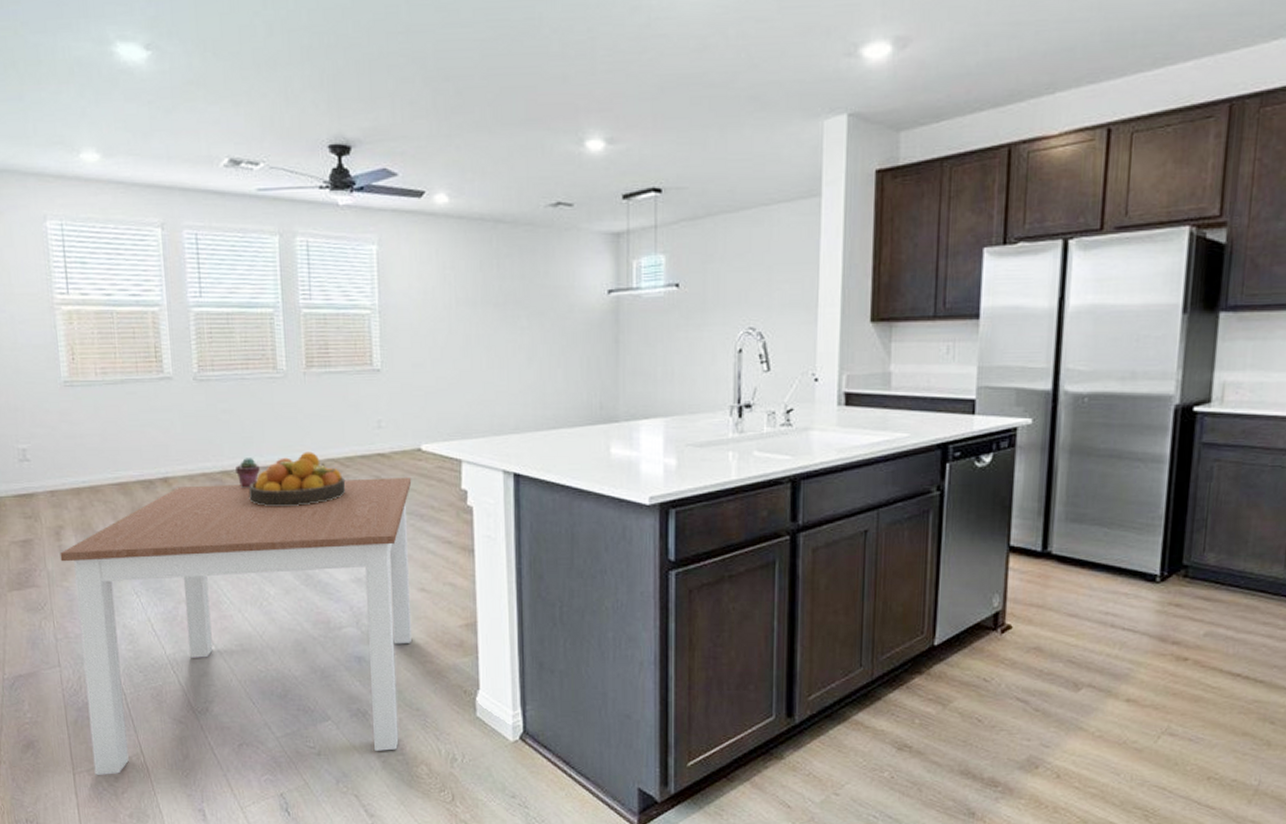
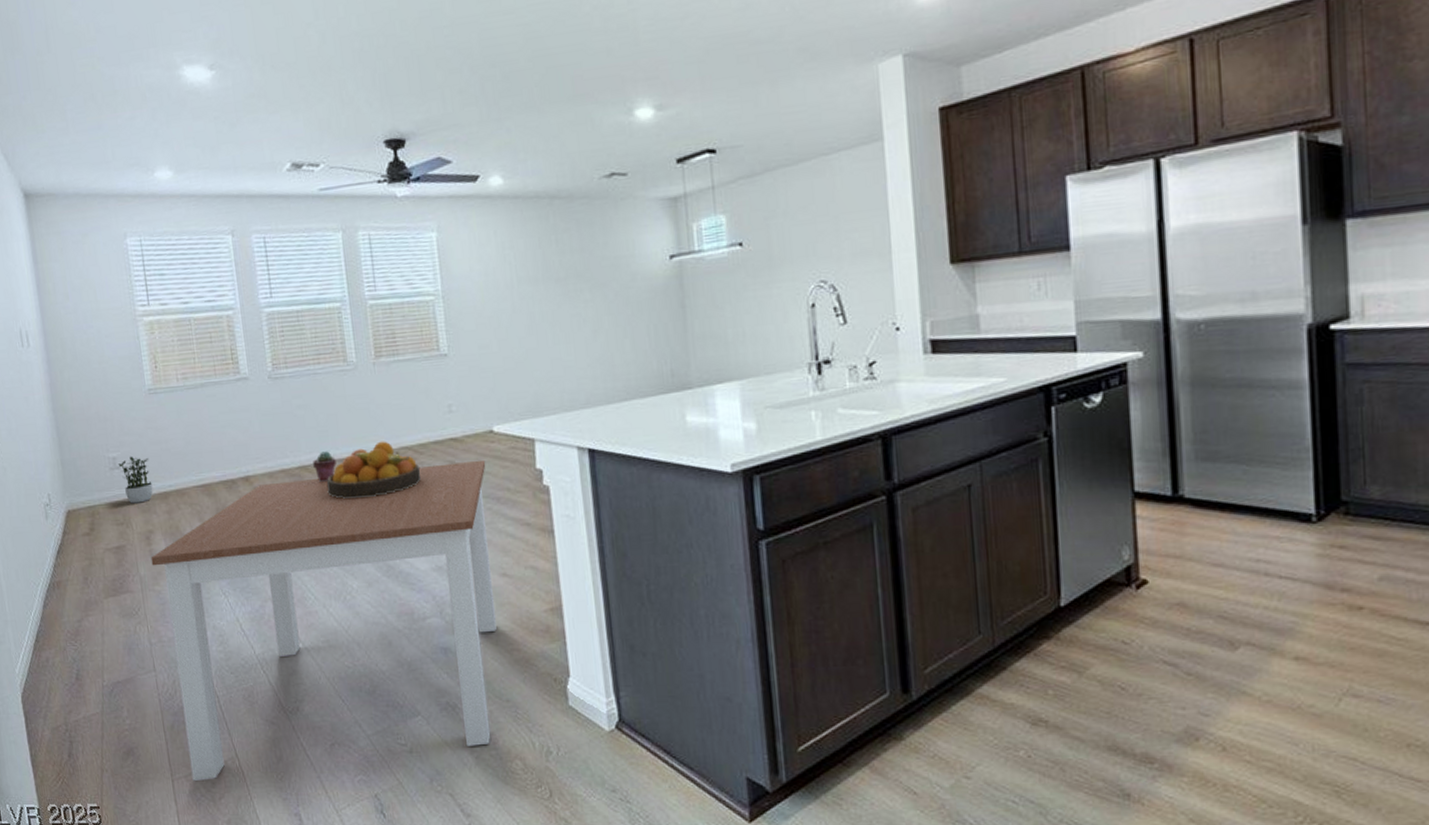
potted plant: none [28,448,65,497] -> present [118,456,153,504]

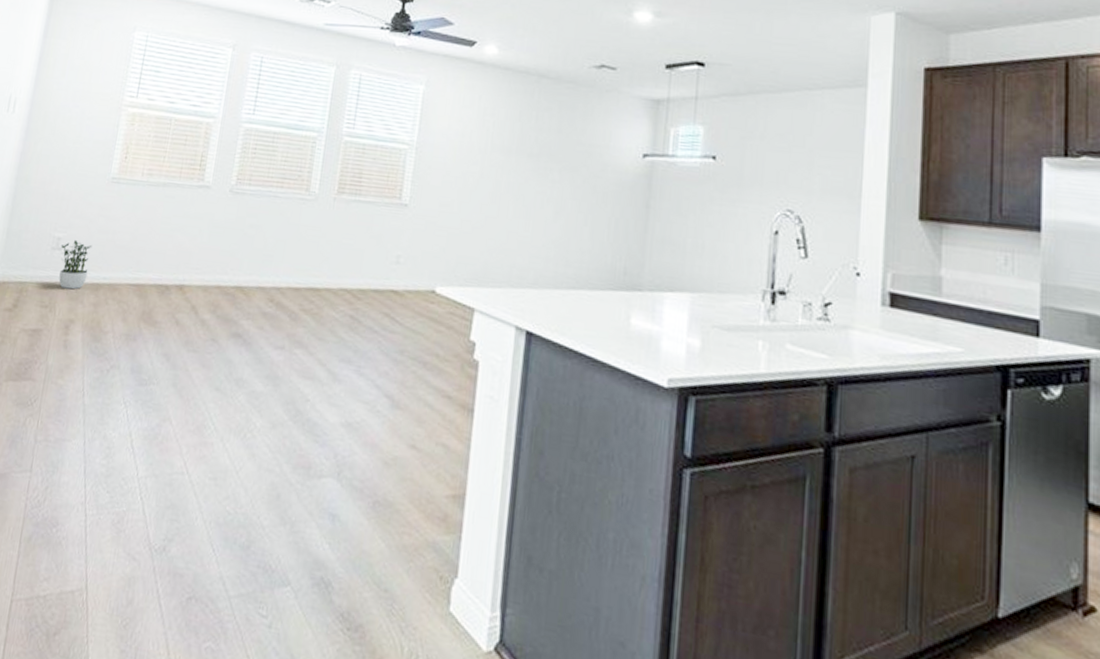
dining table: present [151,459,498,782] -> none [32,296,421,637]
potted succulent: present [313,451,336,483] -> none [249,276,274,309]
fruit bowl: present [326,441,422,500] -> none [256,277,355,334]

